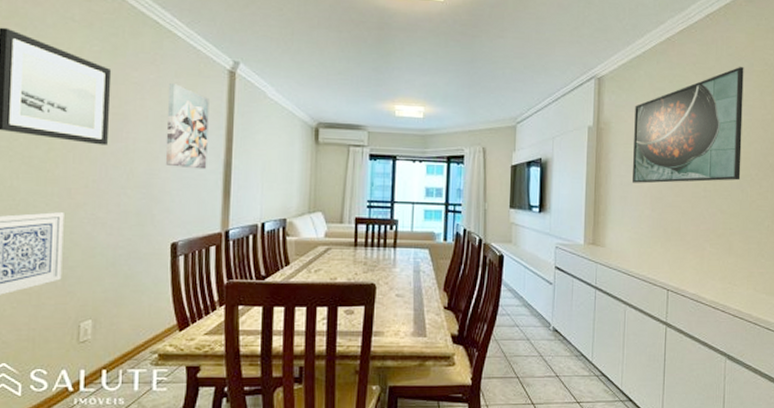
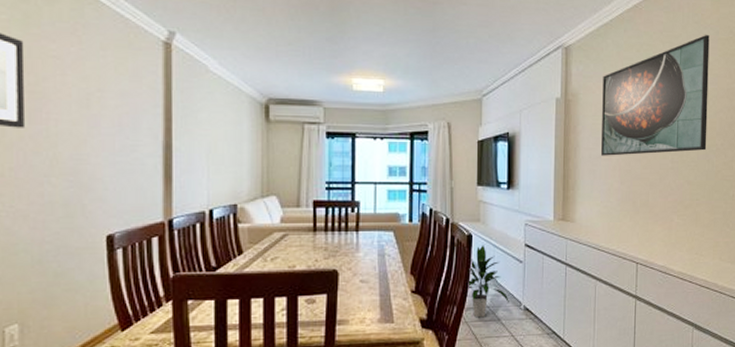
wall art: present [165,84,209,169] -> none [94,57,143,153]
indoor plant: none [497,265,539,337] -> present [466,245,509,318]

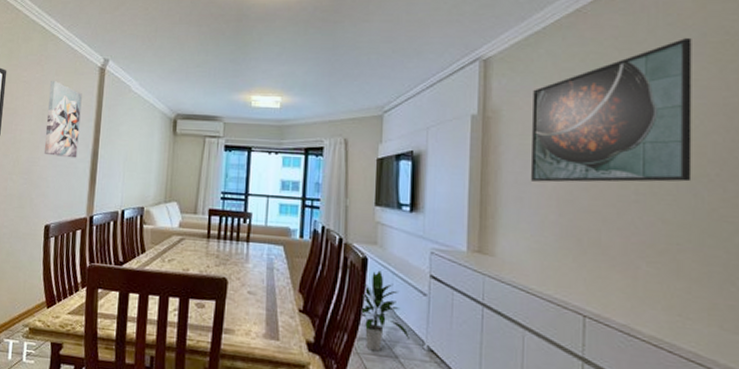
wall art: none [94,57,143,153] -> present [43,81,82,158]

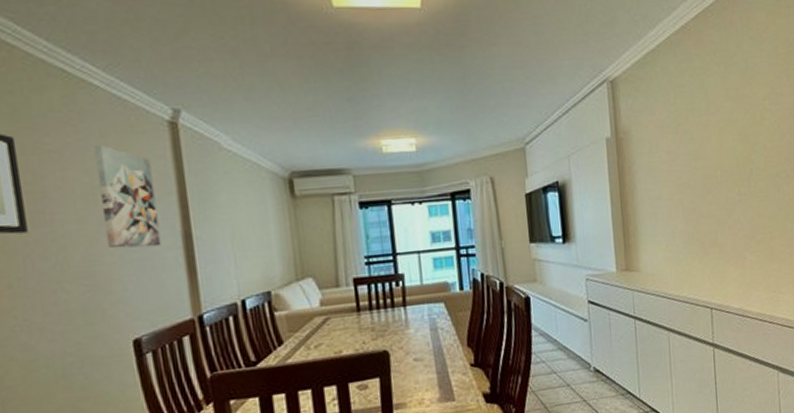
indoor plant: present [359,270,410,352] -> none [529,306,577,385]
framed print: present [531,38,692,183] -> none [655,51,775,196]

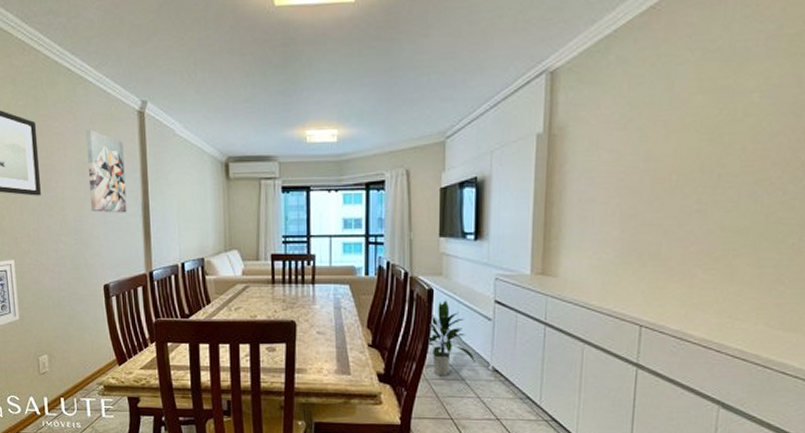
indoor plant: none [529,306,577,385] -> present [427,300,475,376]

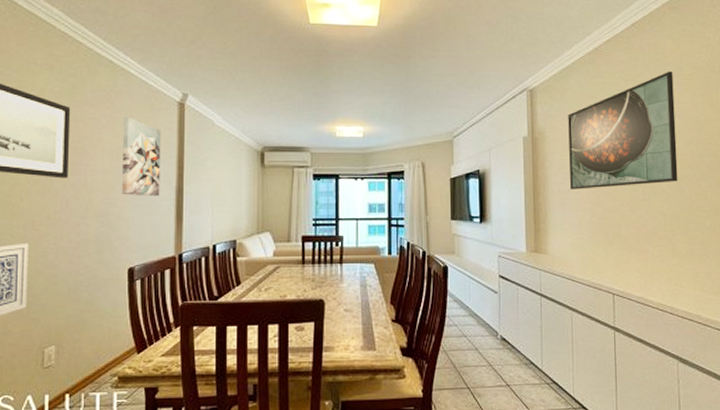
indoor plant: present [427,300,475,376] -> none [444,276,486,347]
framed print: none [596,32,768,199] -> present [568,72,678,190]

